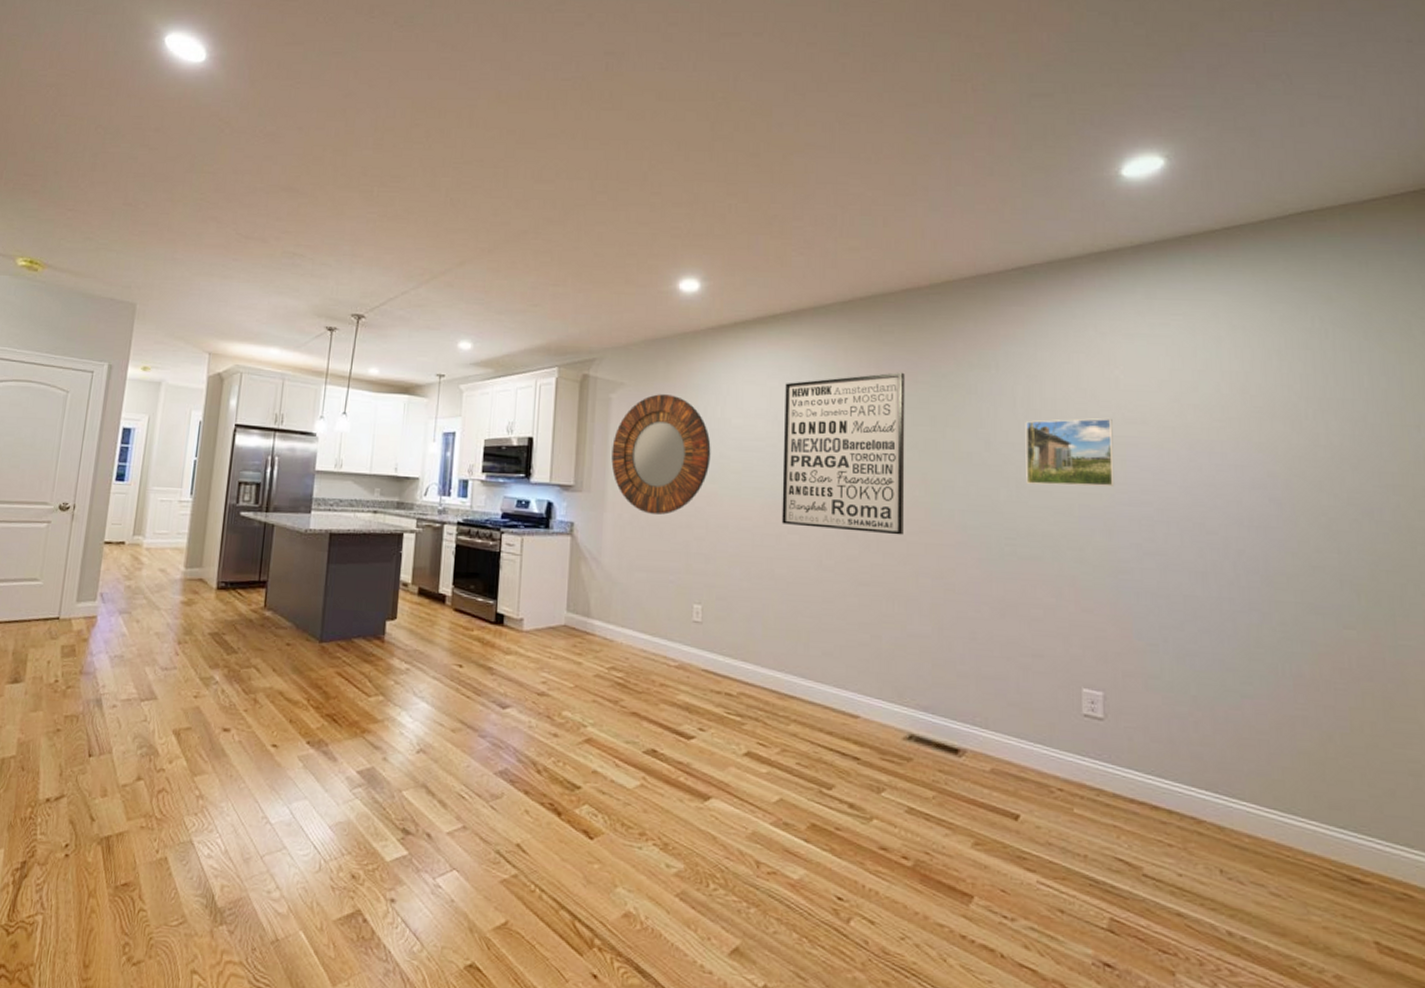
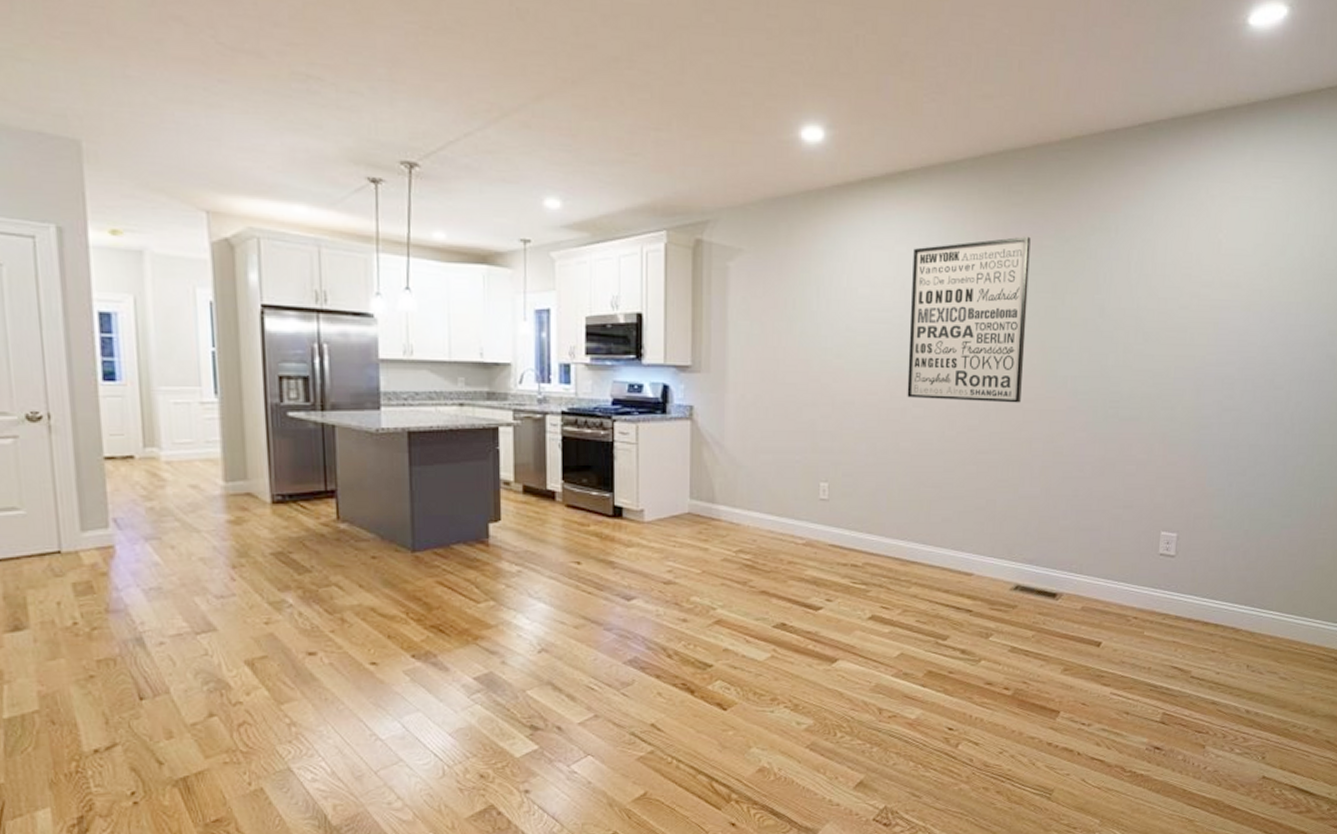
home mirror: present [611,394,711,515] -> none [731,262,837,393]
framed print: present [1025,418,1115,487] -> none [1132,282,1212,349]

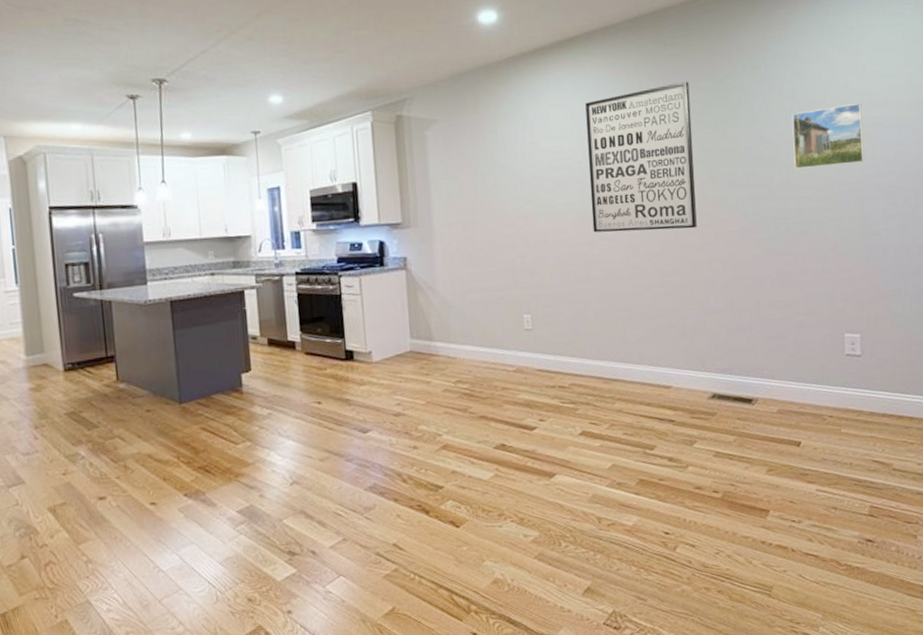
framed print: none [1132,282,1212,349] -> present [791,102,865,169]

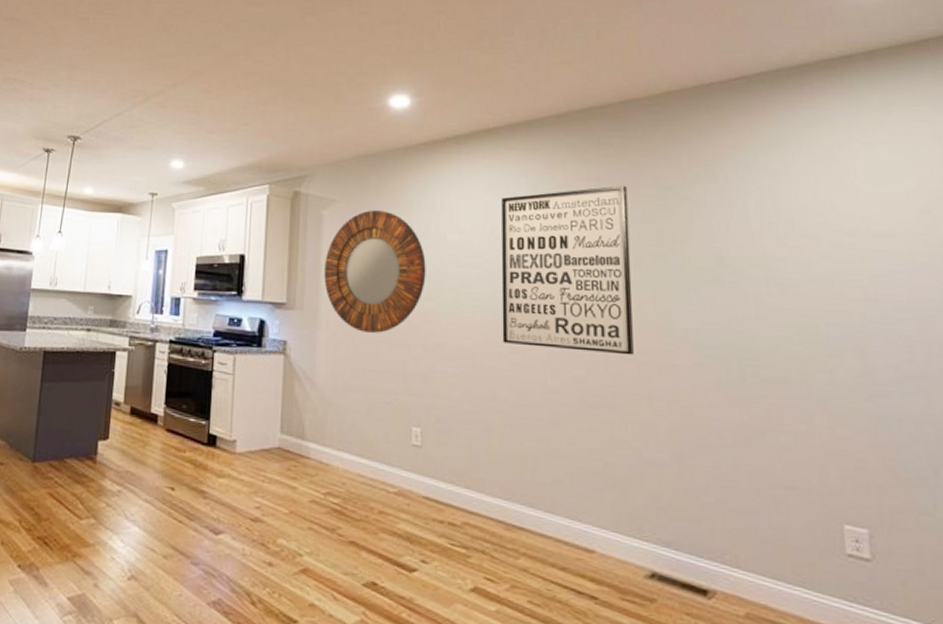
home mirror: none [433,126,525,240] -> present [324,210,426,333]
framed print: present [791,102,865,169] -> none [760,230,865,304]

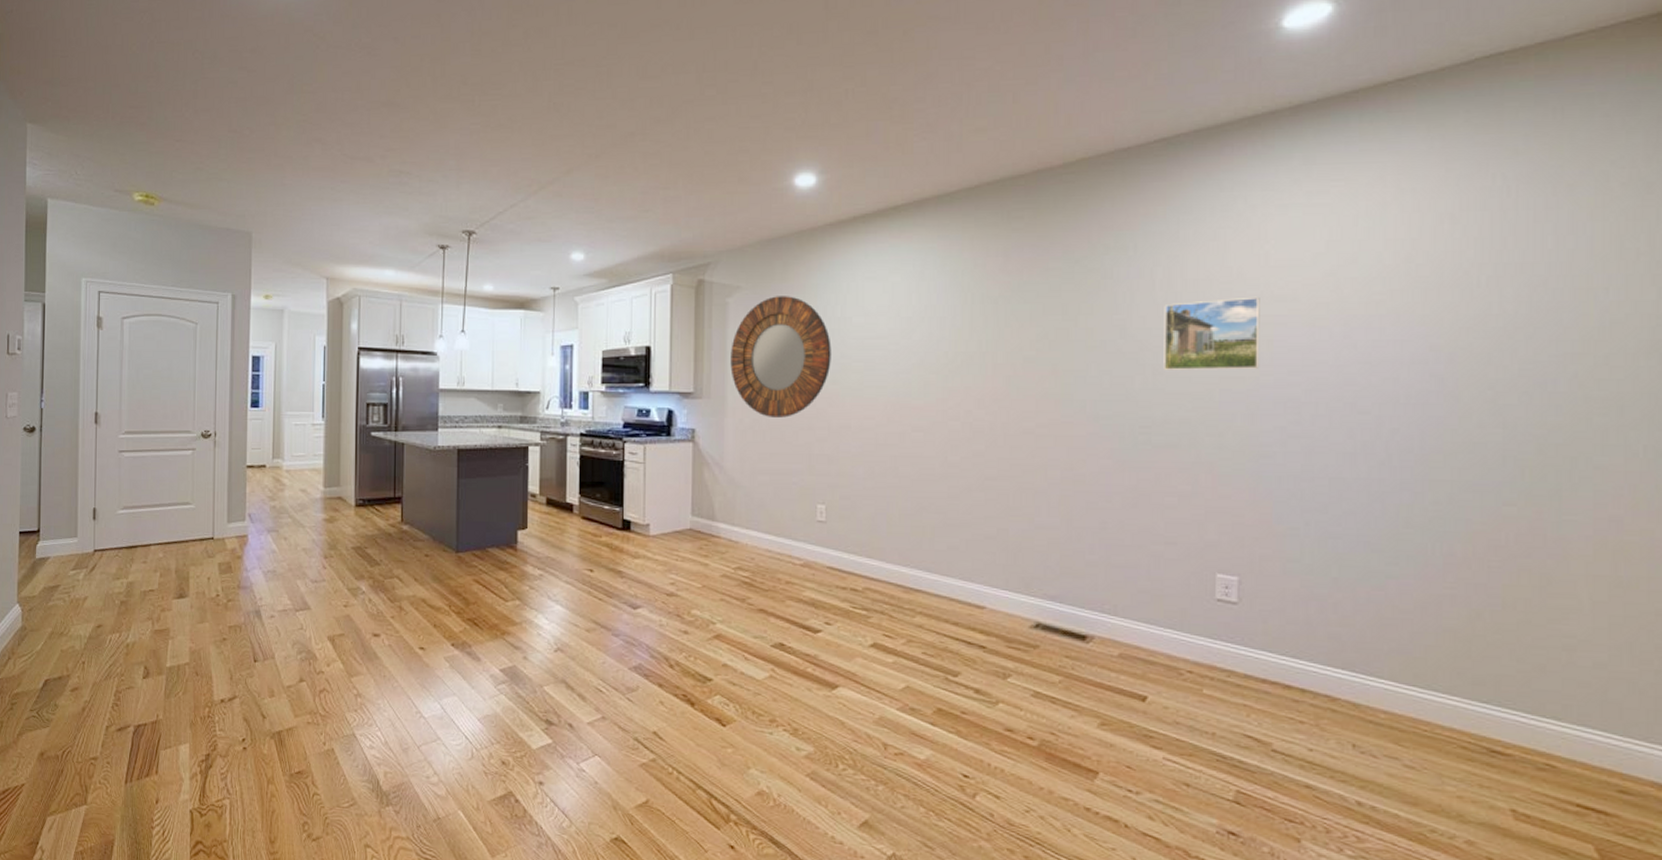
wall art: present [501,185,634,356] -> none [905,260,1035,428]
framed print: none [760,230,865,304] -> present [1164,296,1260,370]

